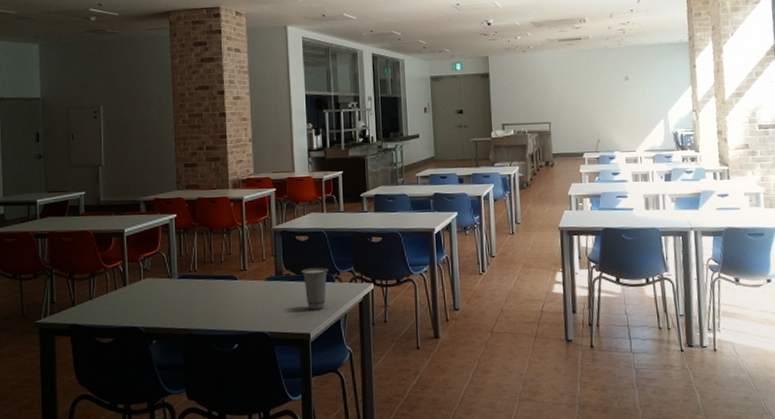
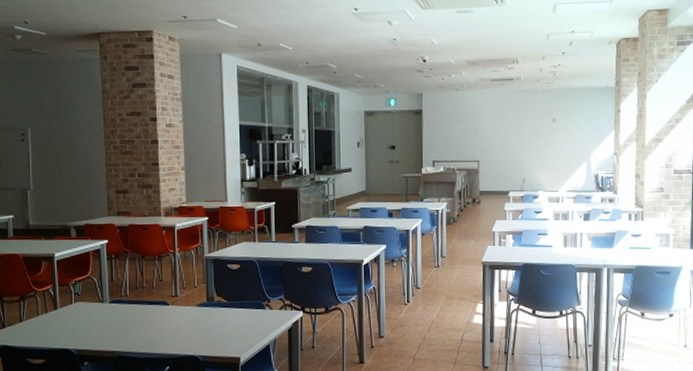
cup: present [301,267,328,310] -> none [232,295,259,336]

